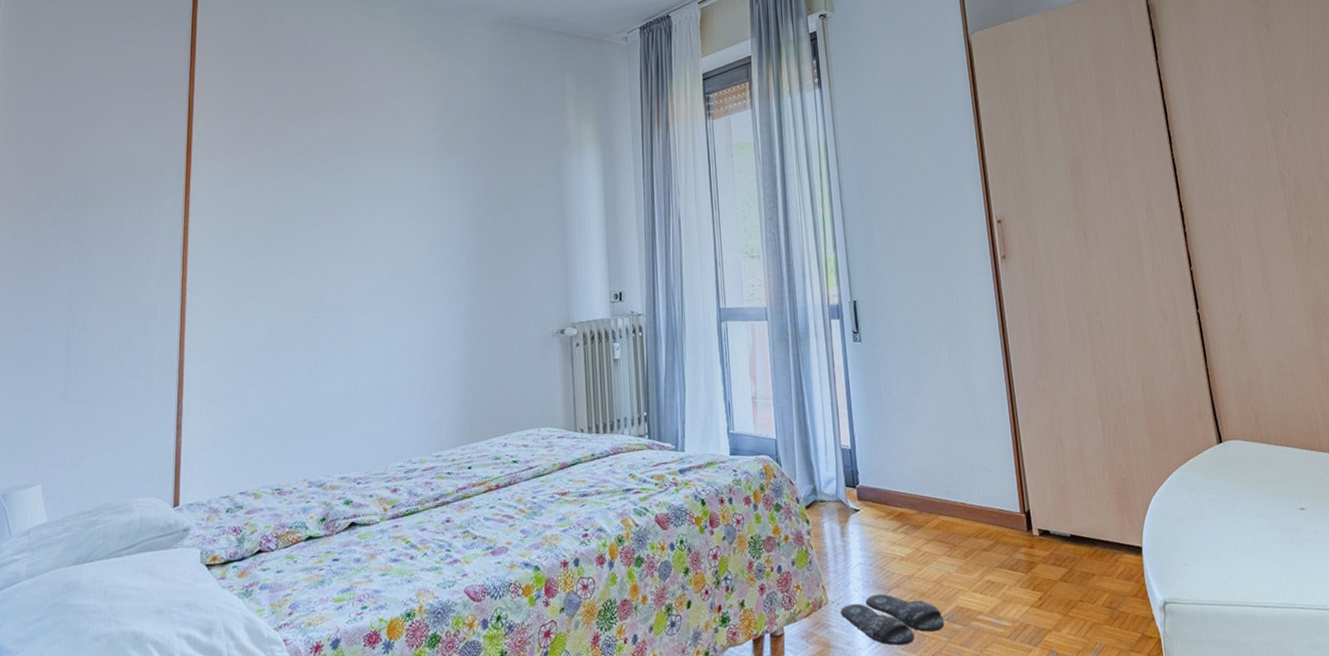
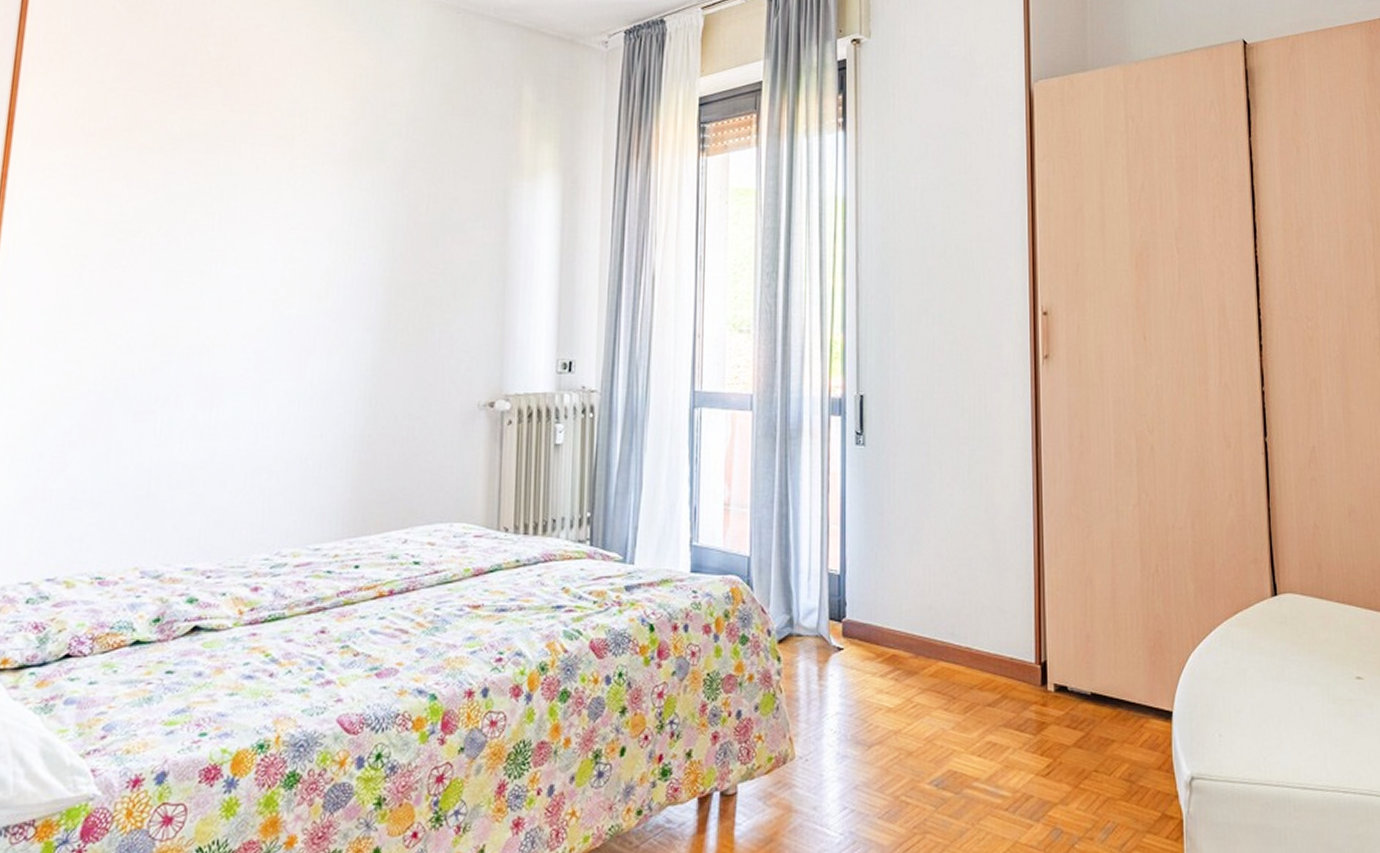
slippers: present [841,593,944,645] -> none [809,750,932,813]

